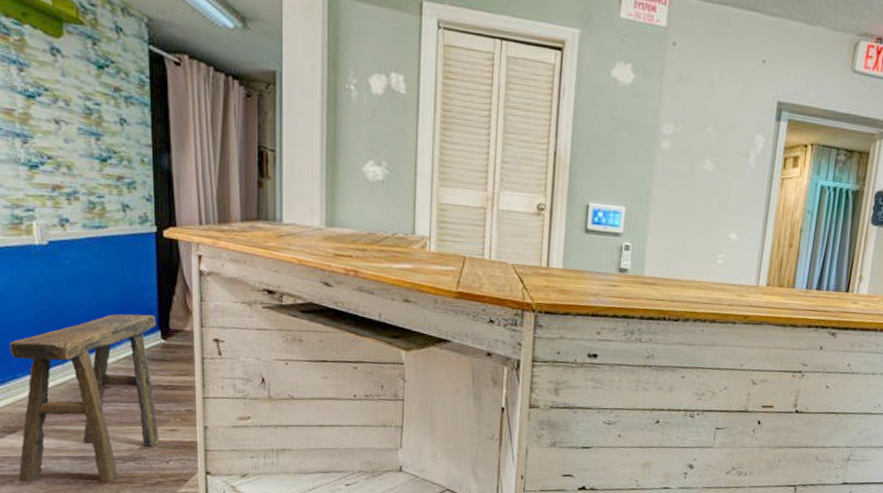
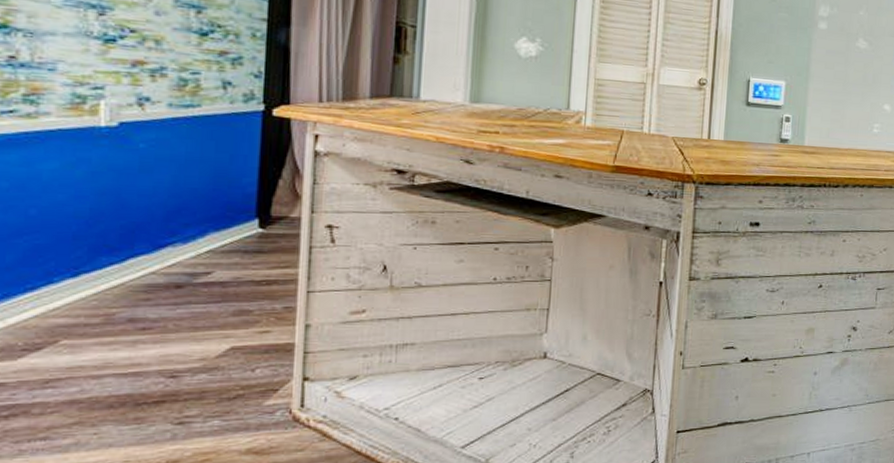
stool: present [9,313,159,482] -> none [37,201,254,411]

